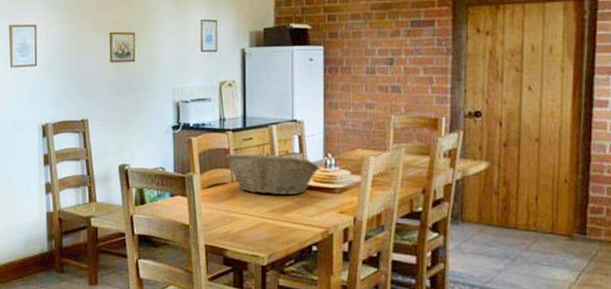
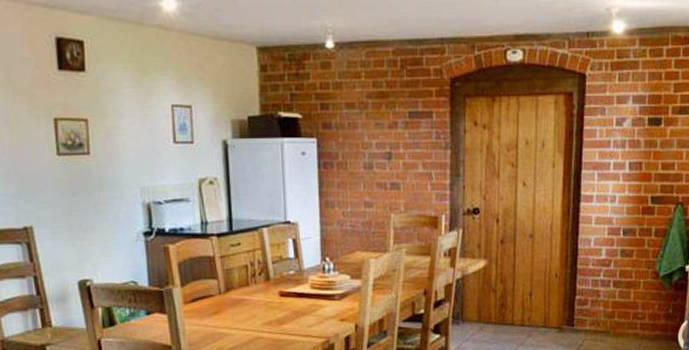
fruit basket: present [224,153,319,196] -> none [209,260,317,306]

